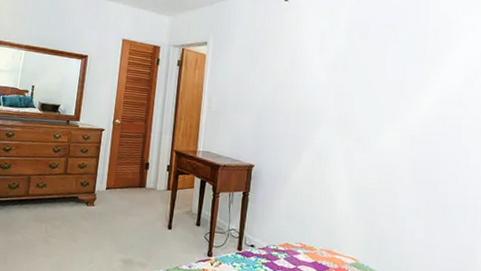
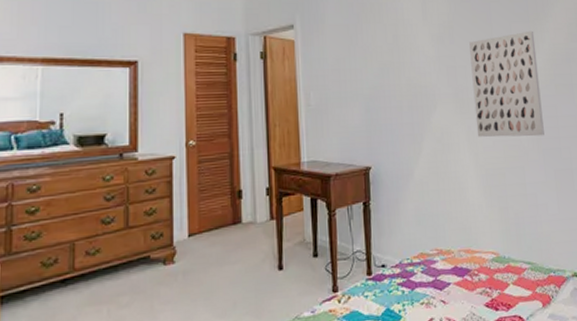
wall art: none [354,72,428,169] -> present [469,30,545,137]

